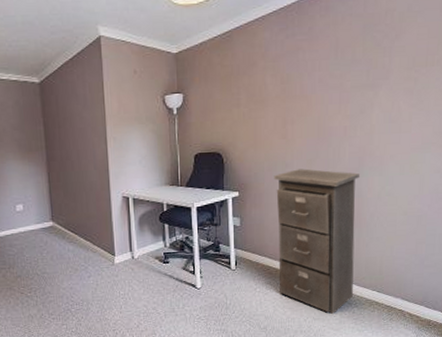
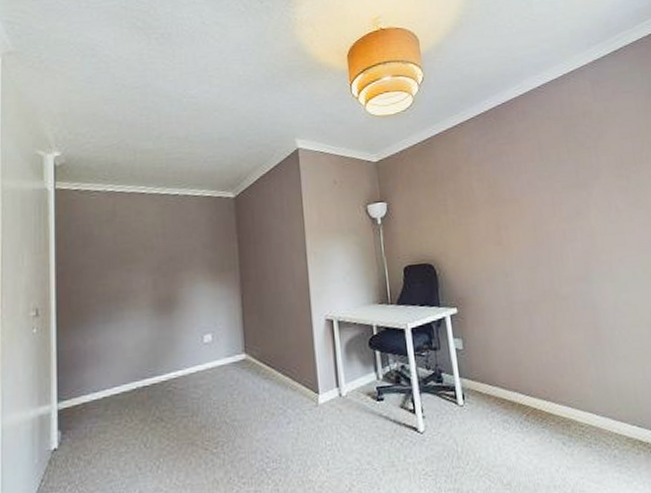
filing cabinet: present [274,168,361,315] -> none [494,277,610,461]

